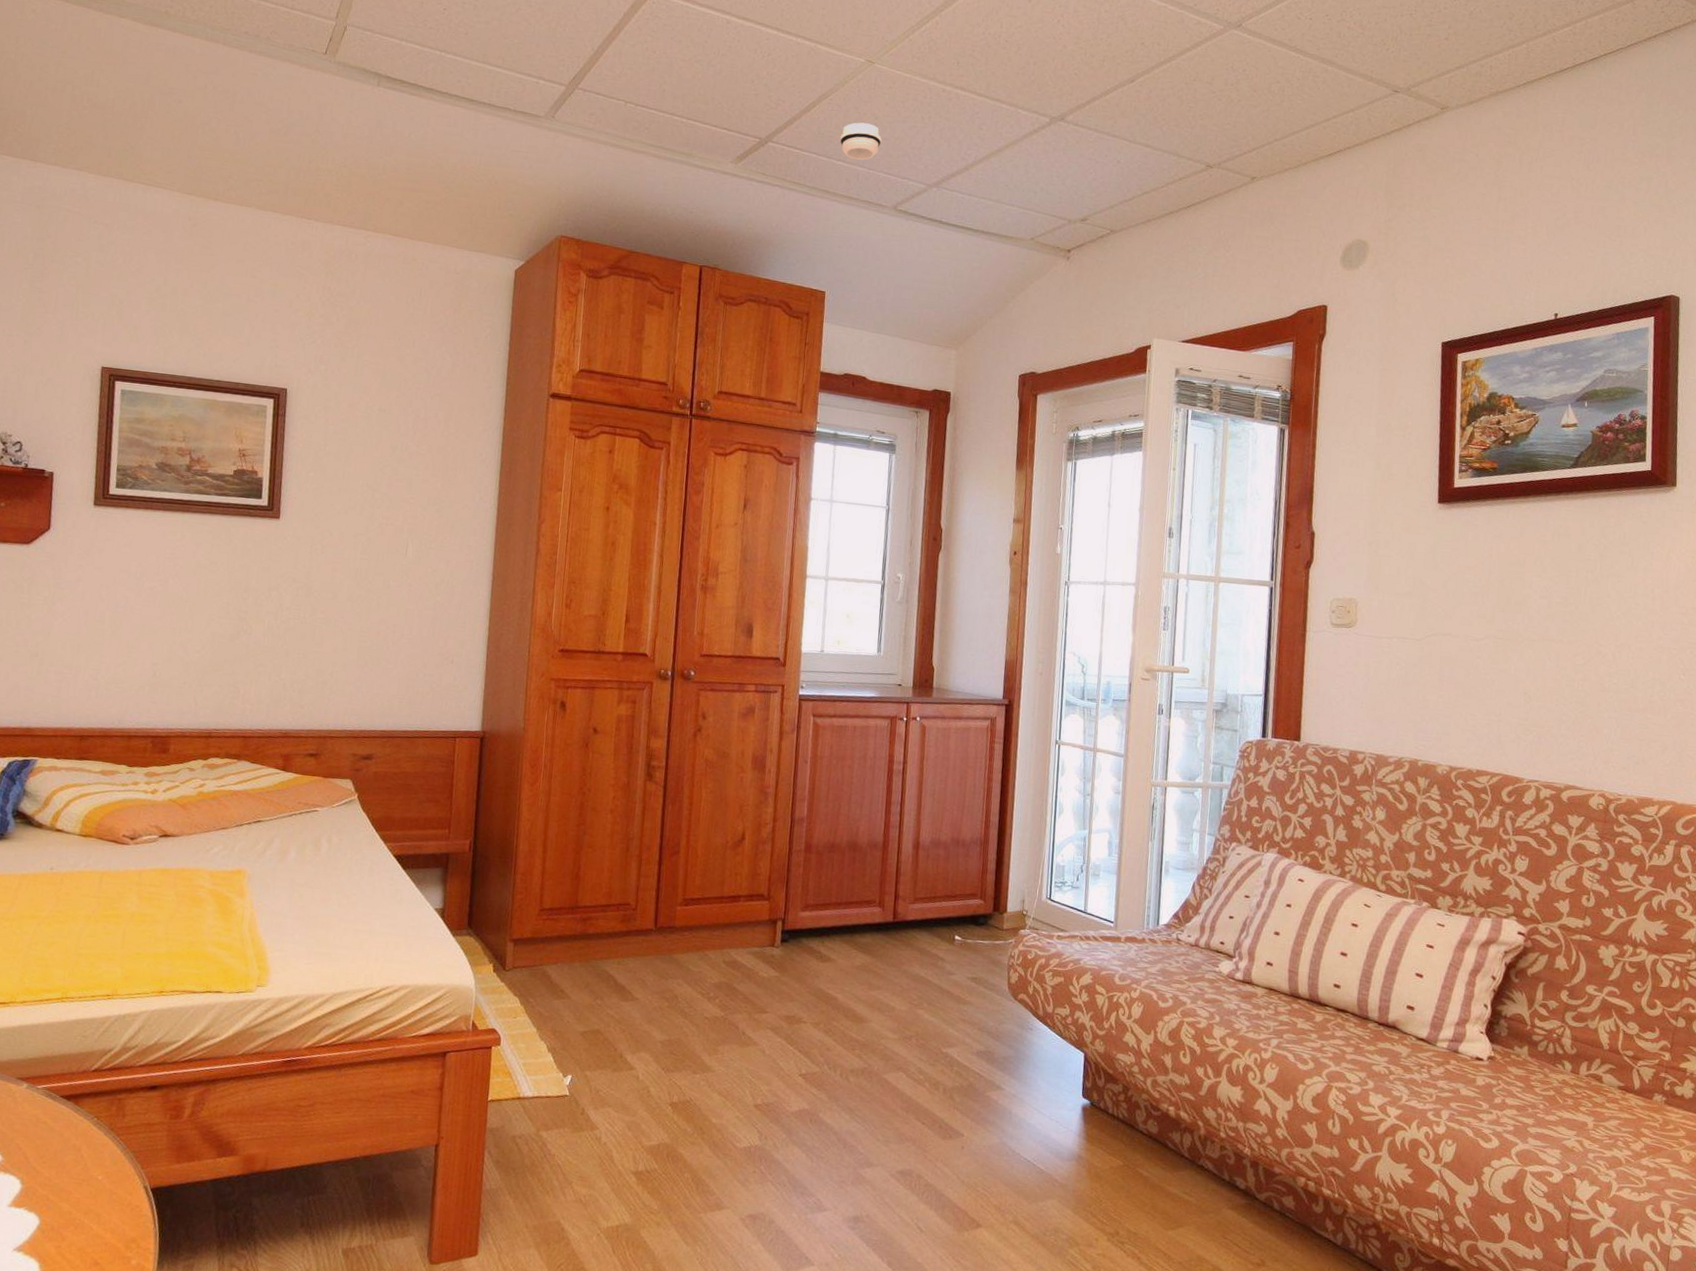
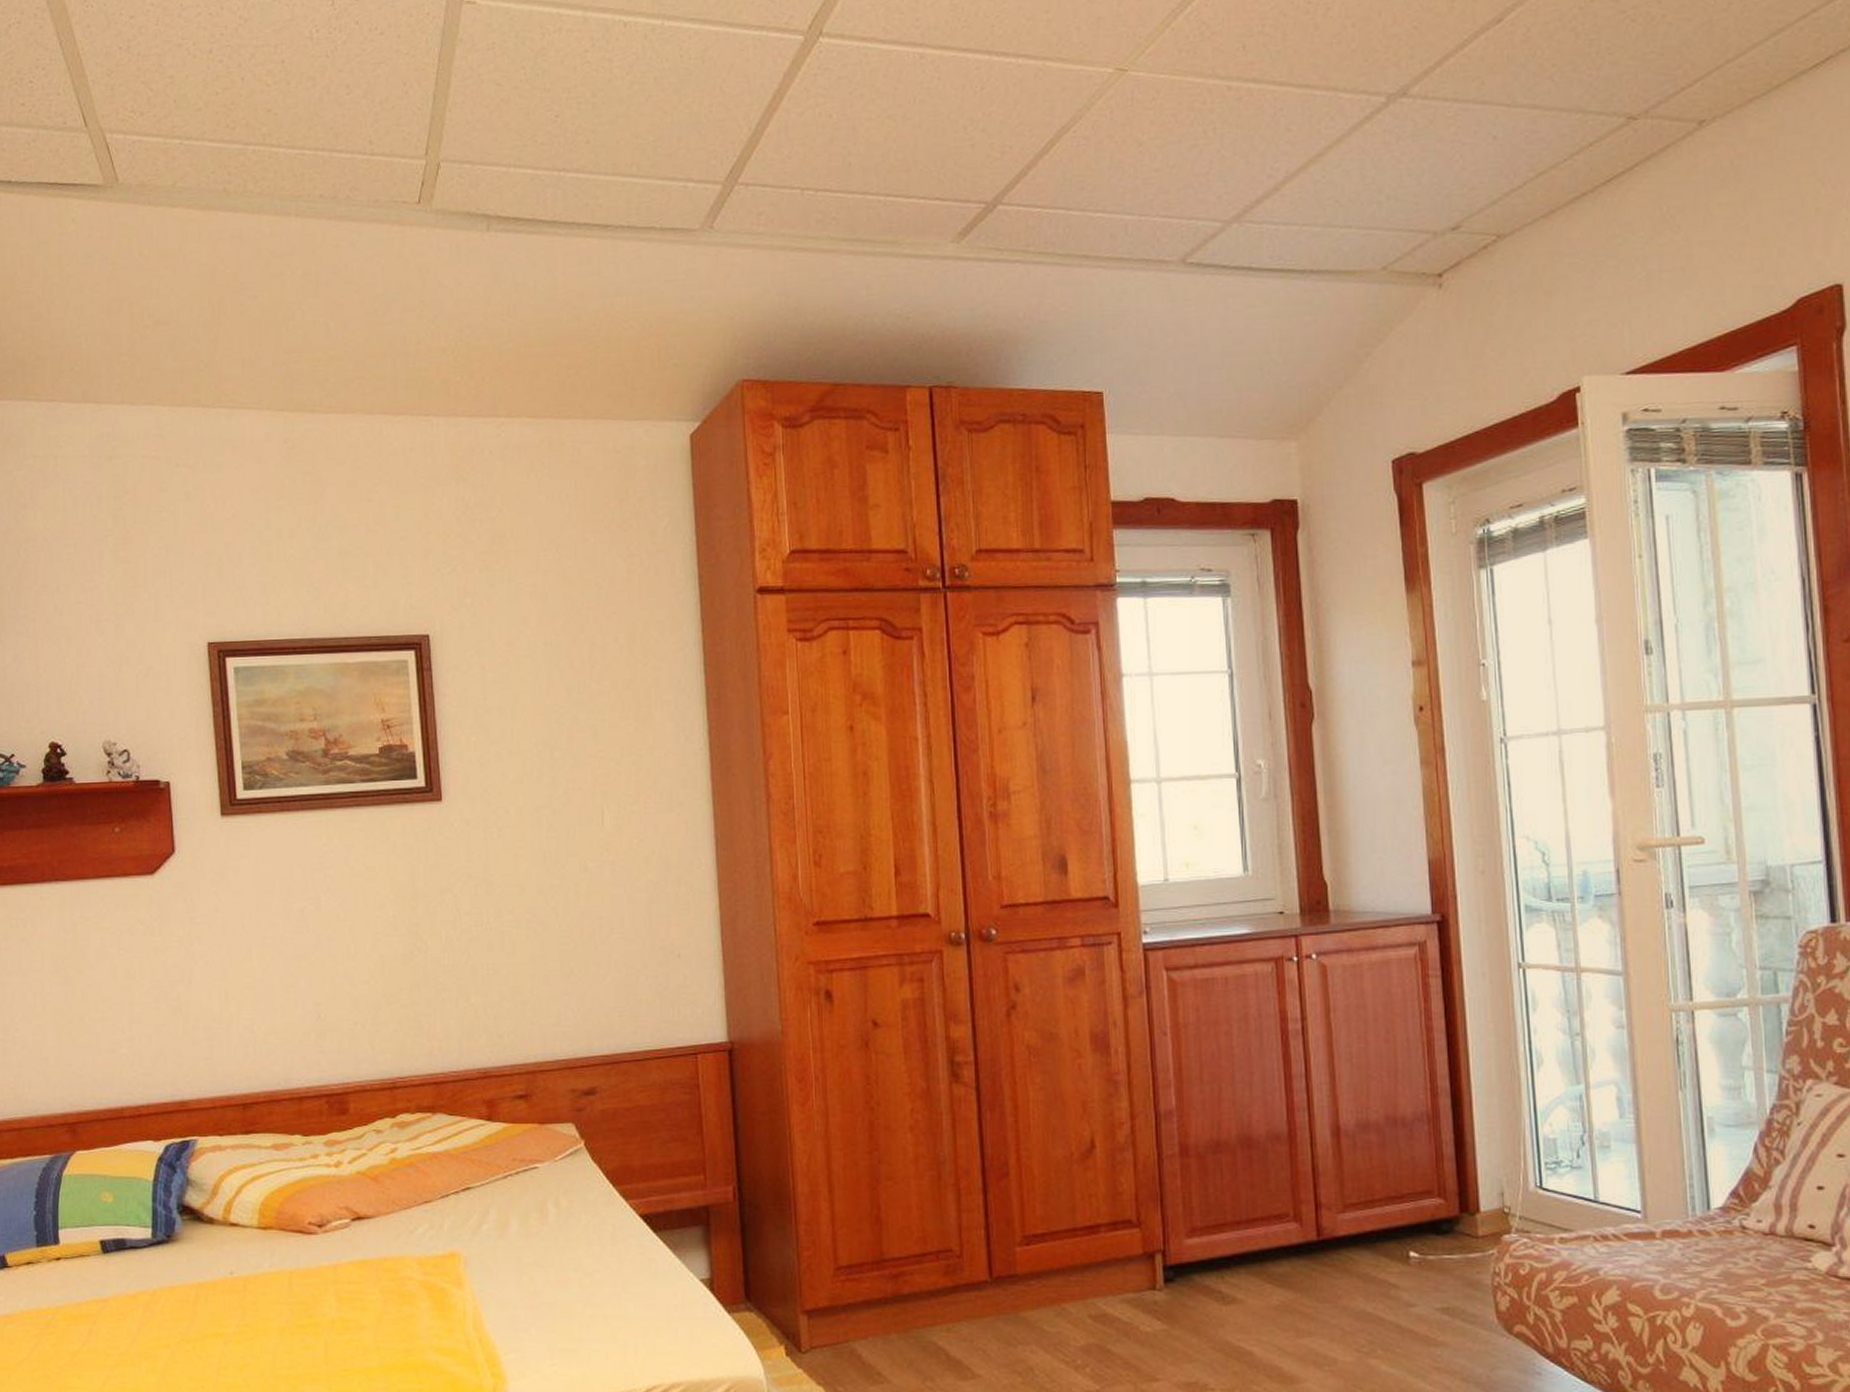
smoke detector: present [839,122,882,160] -> none [1094,153,1152,206]

